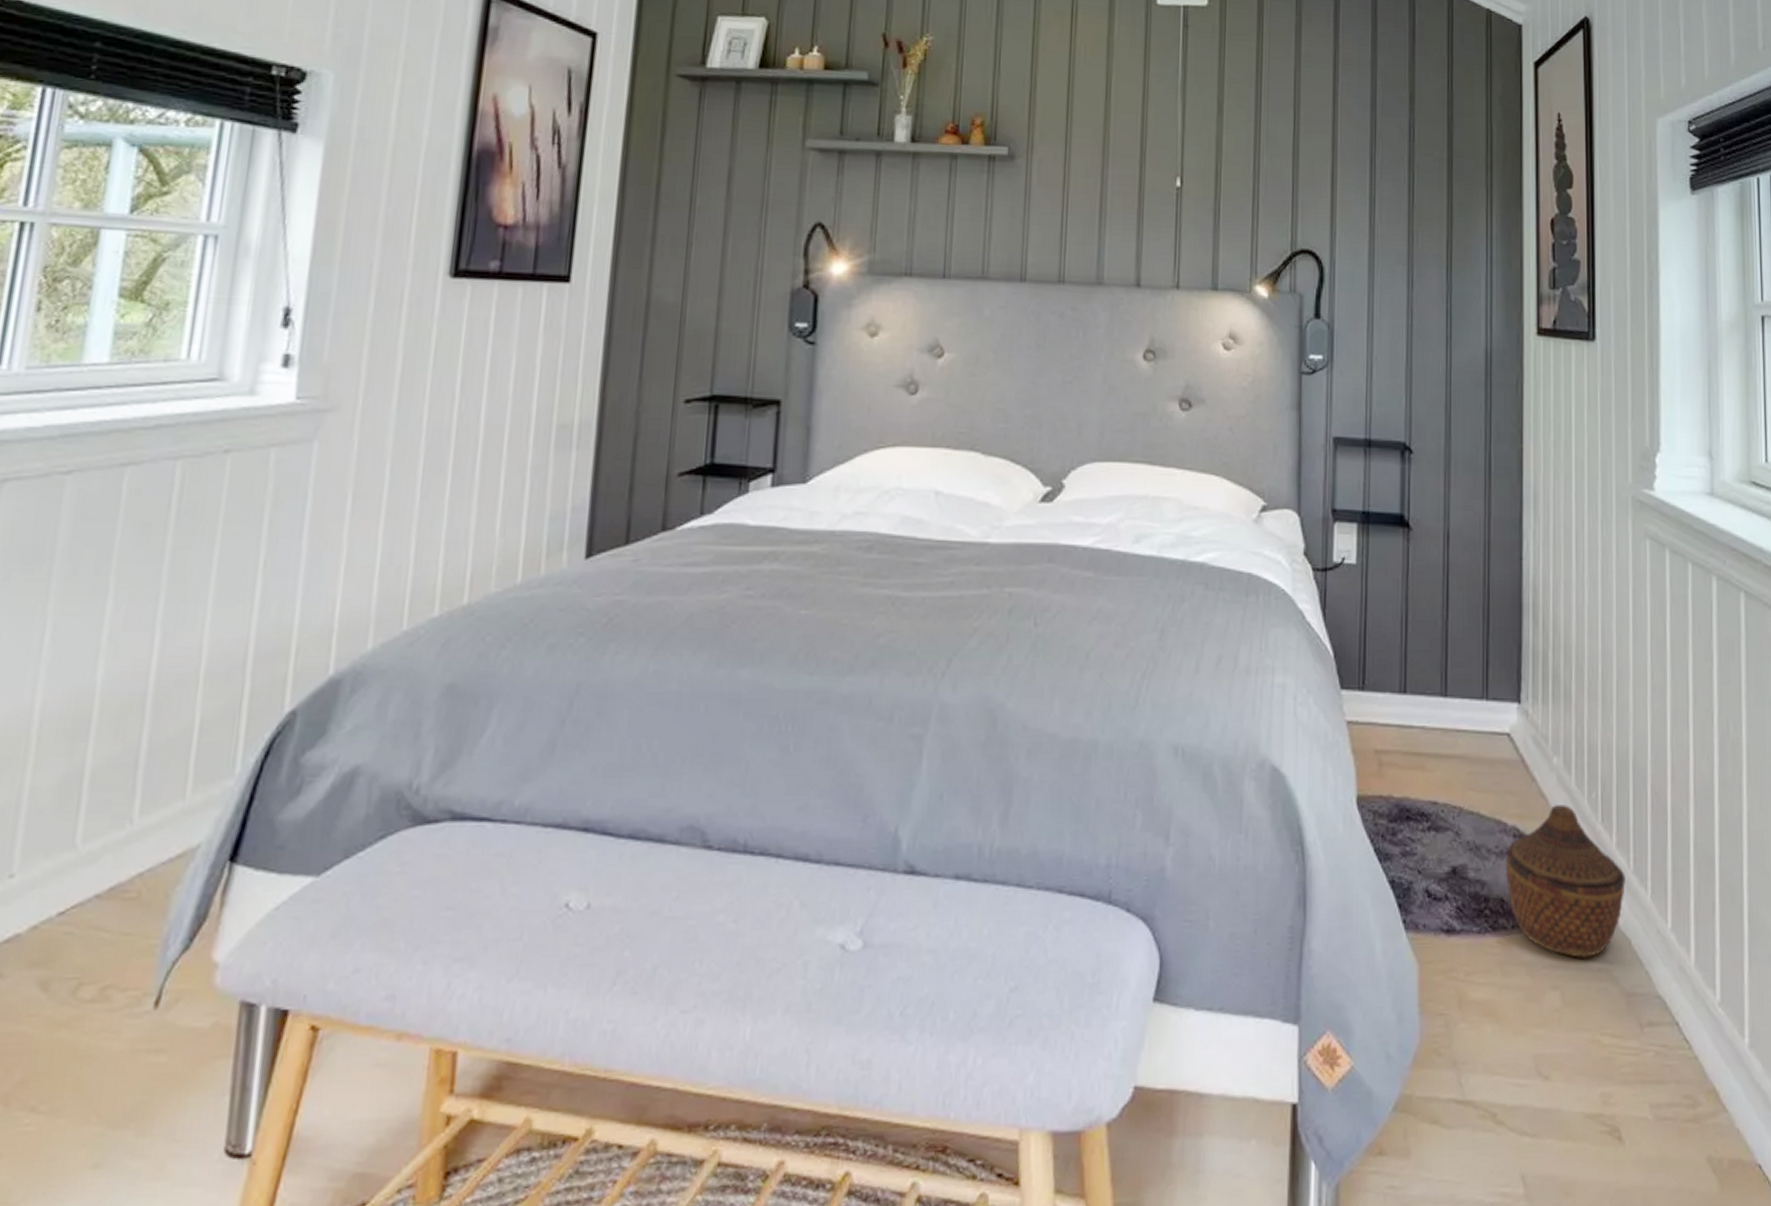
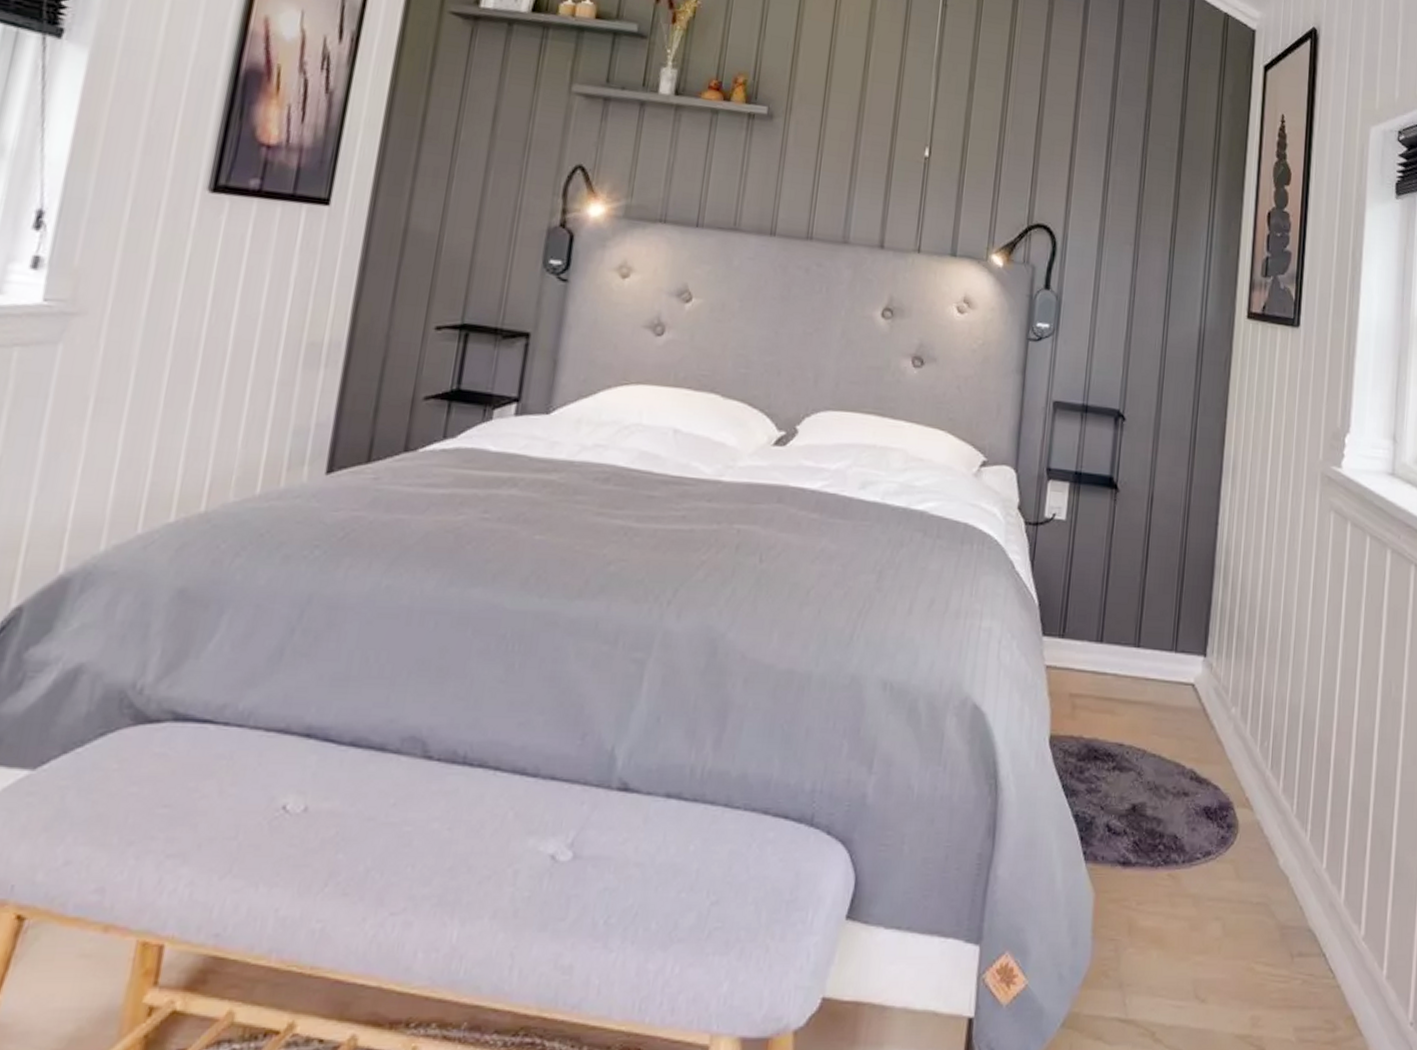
woven basket: present [1505,805,1626,958] -> none [1180,751,1289,892]

